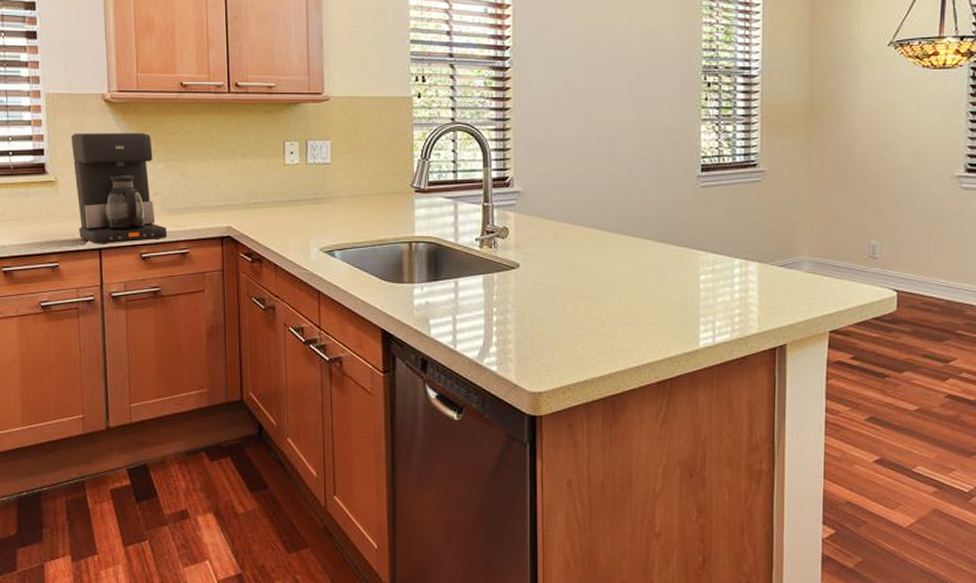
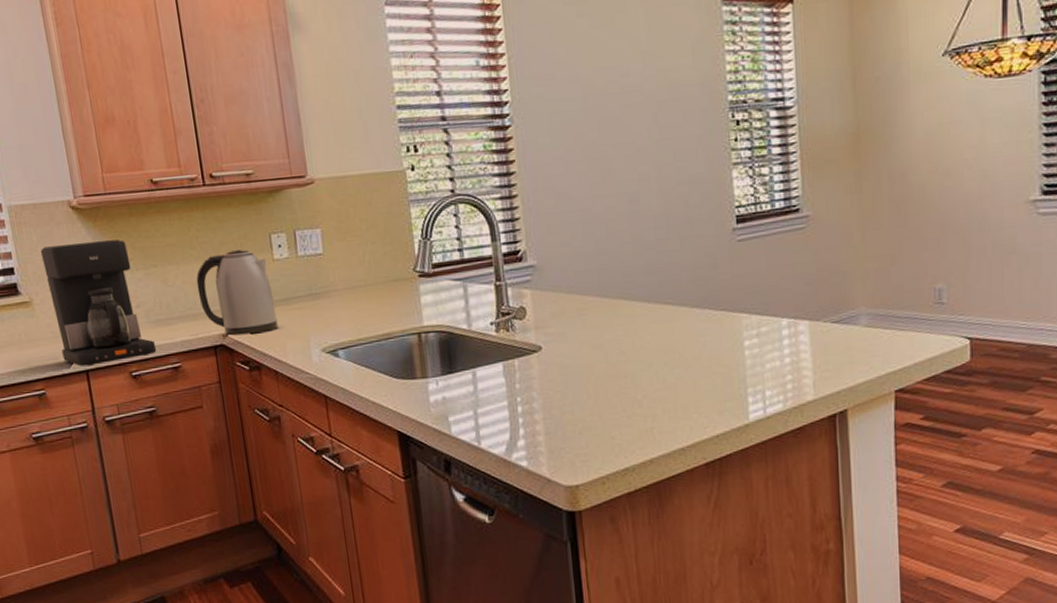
kettle: none [212,153,283,229] -> present [196,250,279,336]

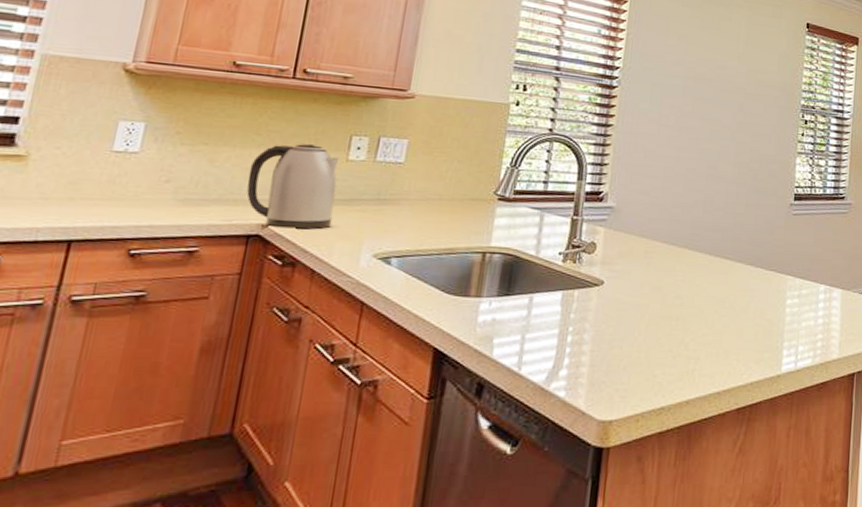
coffee maker: present [40,239,157,367] -> none [42,103,179,237]

